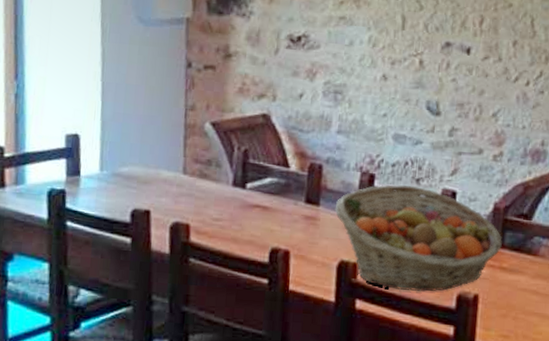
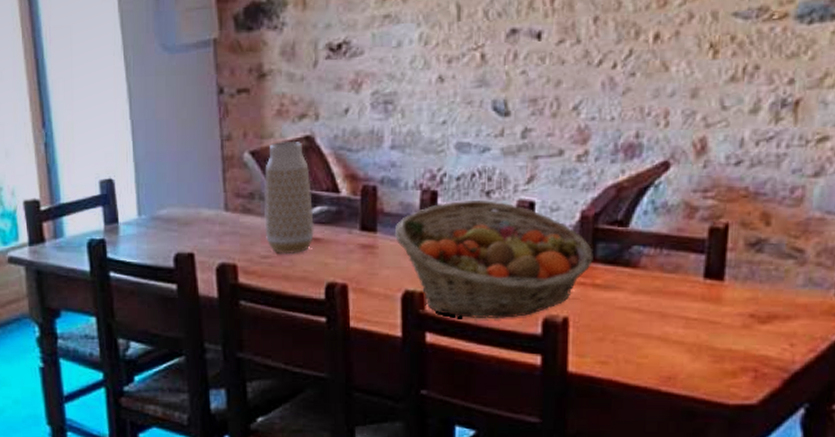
vase: none [218,116,265,219] -> present [265,140,314,255]

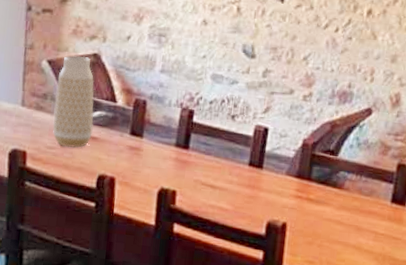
fruit basket: present [394,199,593,318] -> none [156,120,310,219]

